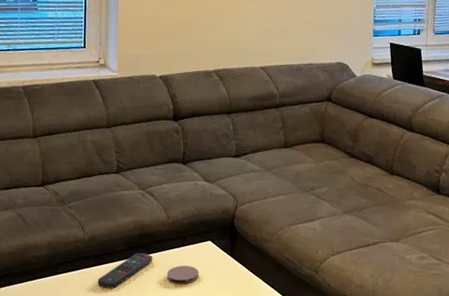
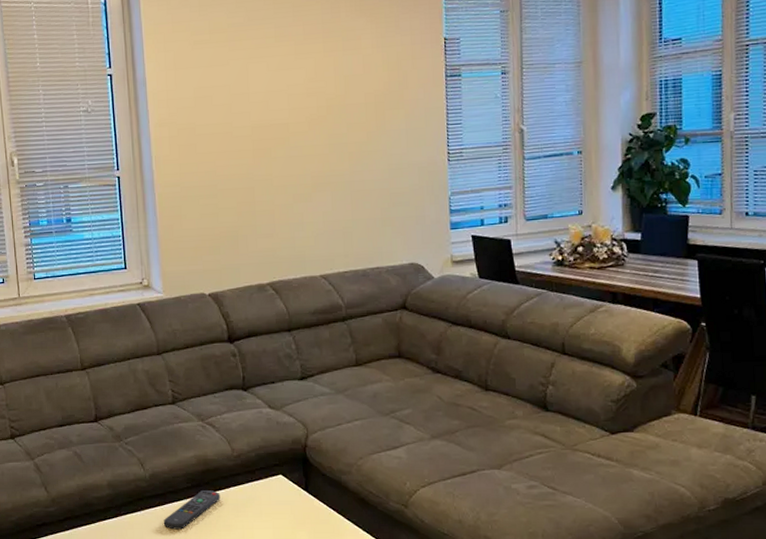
coaster: present [166,266,200,285] -> none [236,503,273,525]

